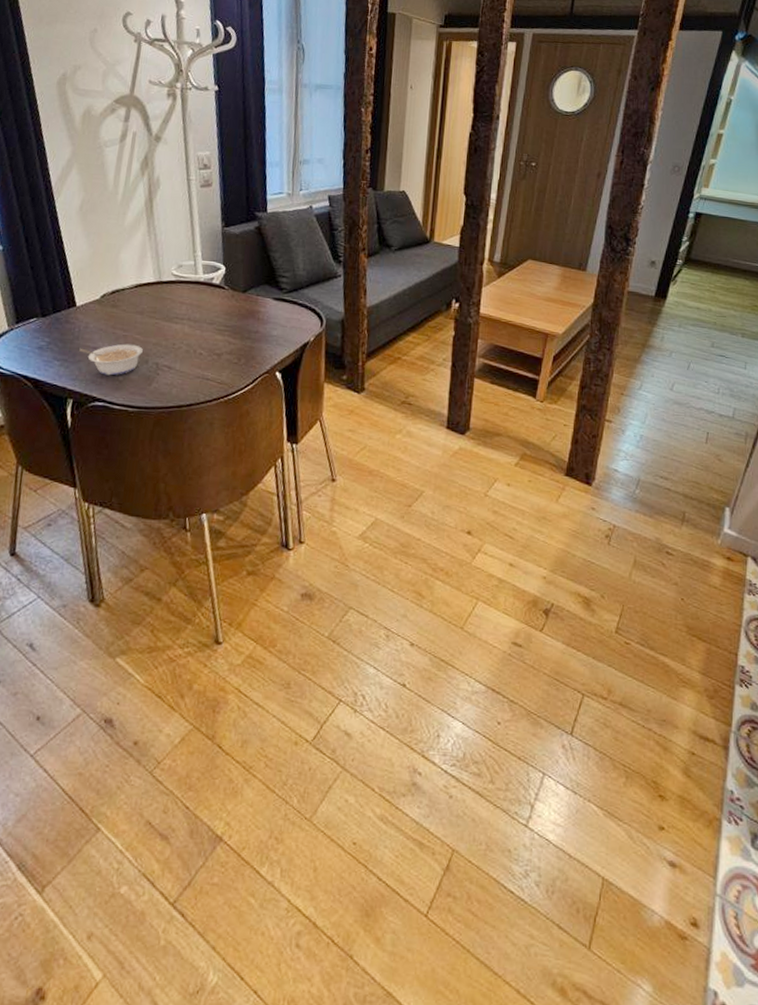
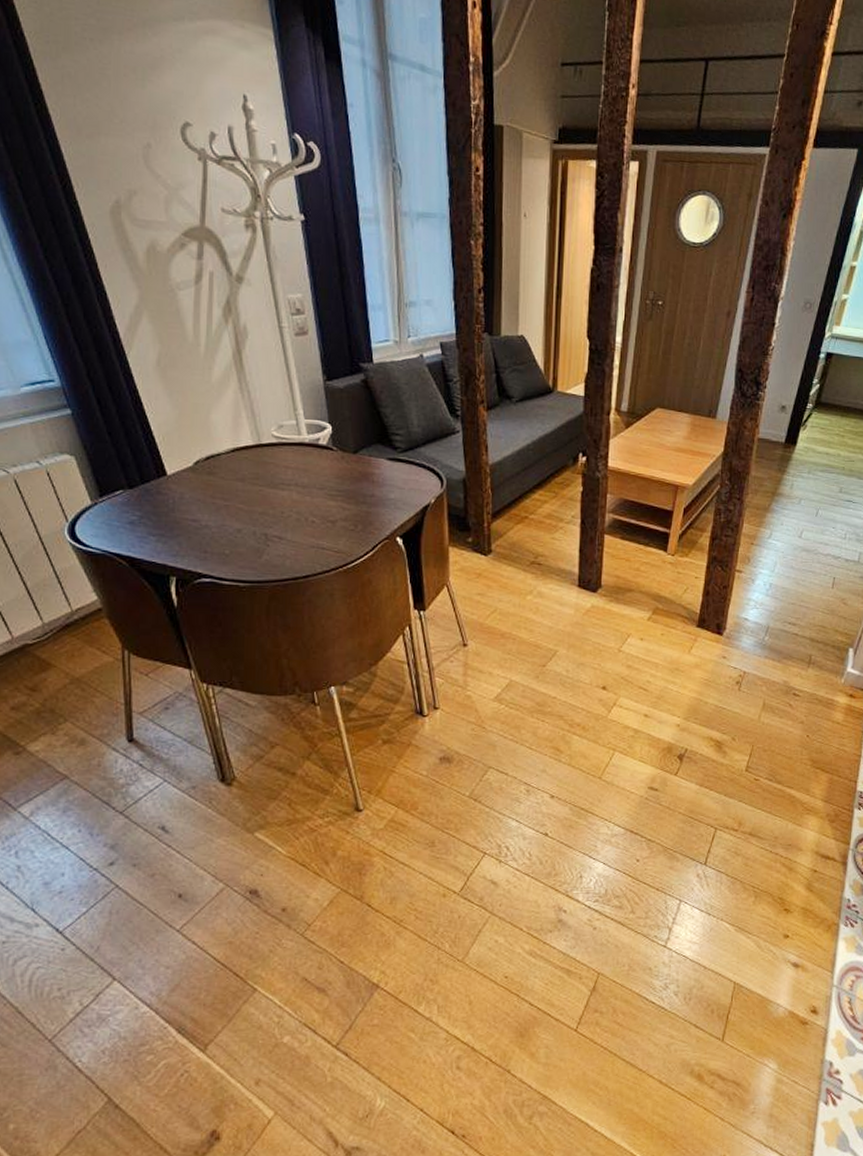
legume: present [79,343,143,376] -> none [177,514,248,550]

